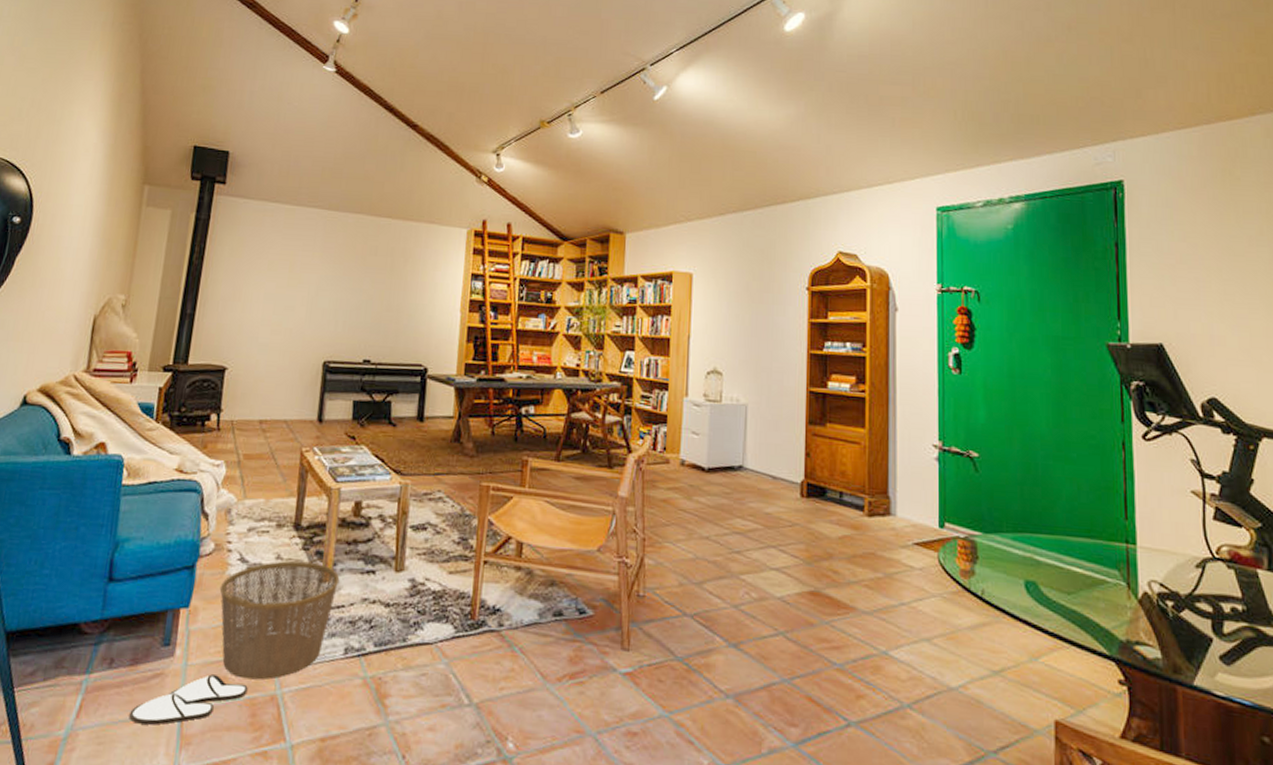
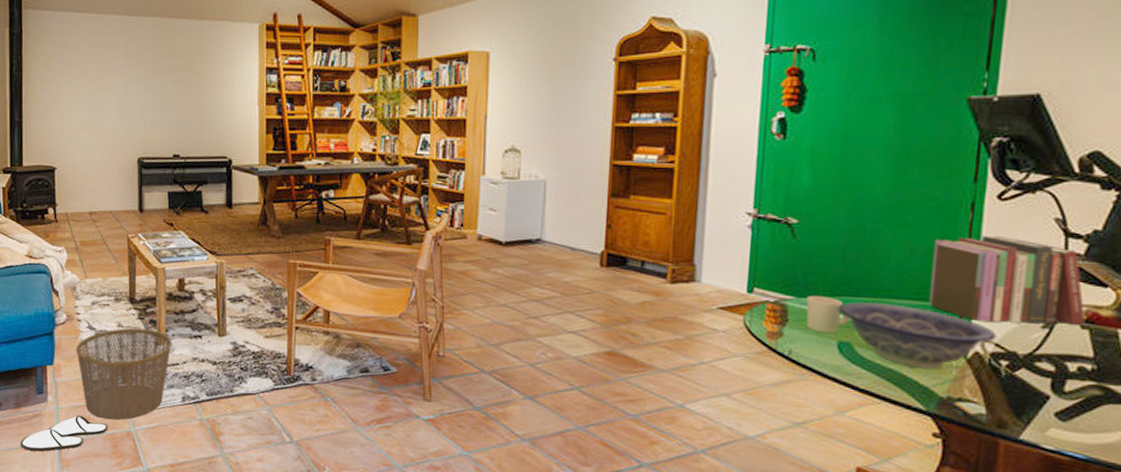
mug: none [993,531,1034,573] -> present [806,295,851,334]
decorative bowl: none [1021,537,1160,610] -> present [838,301,997,369]
books: none [1096,473,1230,566] -> present [929,235,1086,326]

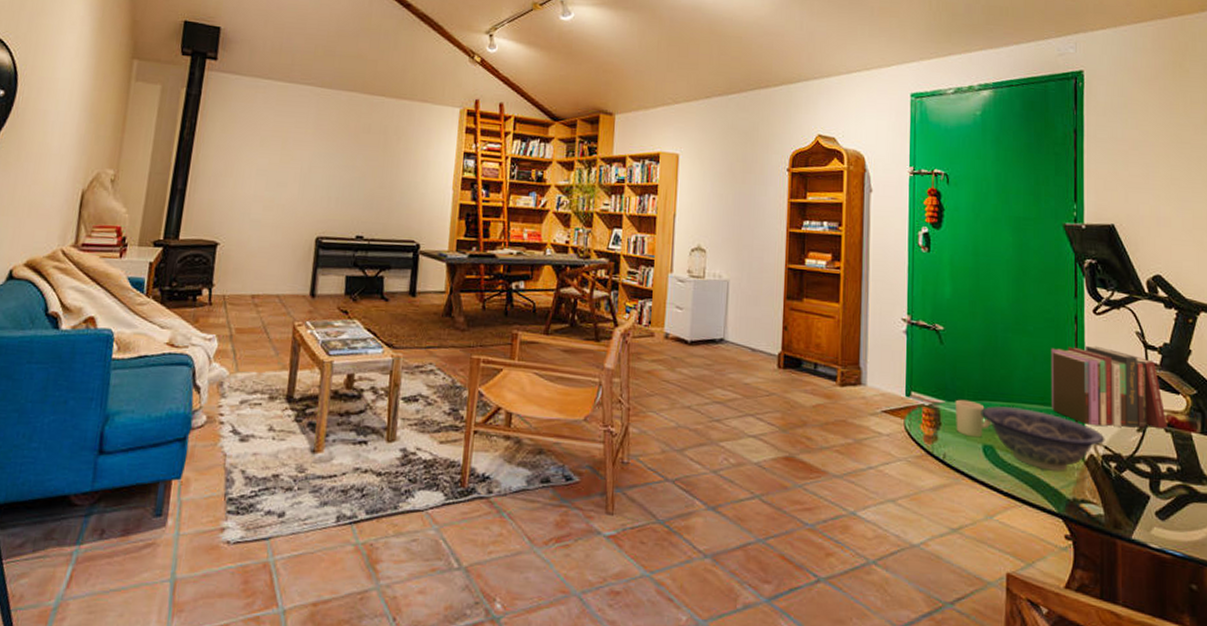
slippers: present [20,415,108,452] -> none [120,543,240,594]
basket: present [75,325,172,420] -> none [211,429,332,548]

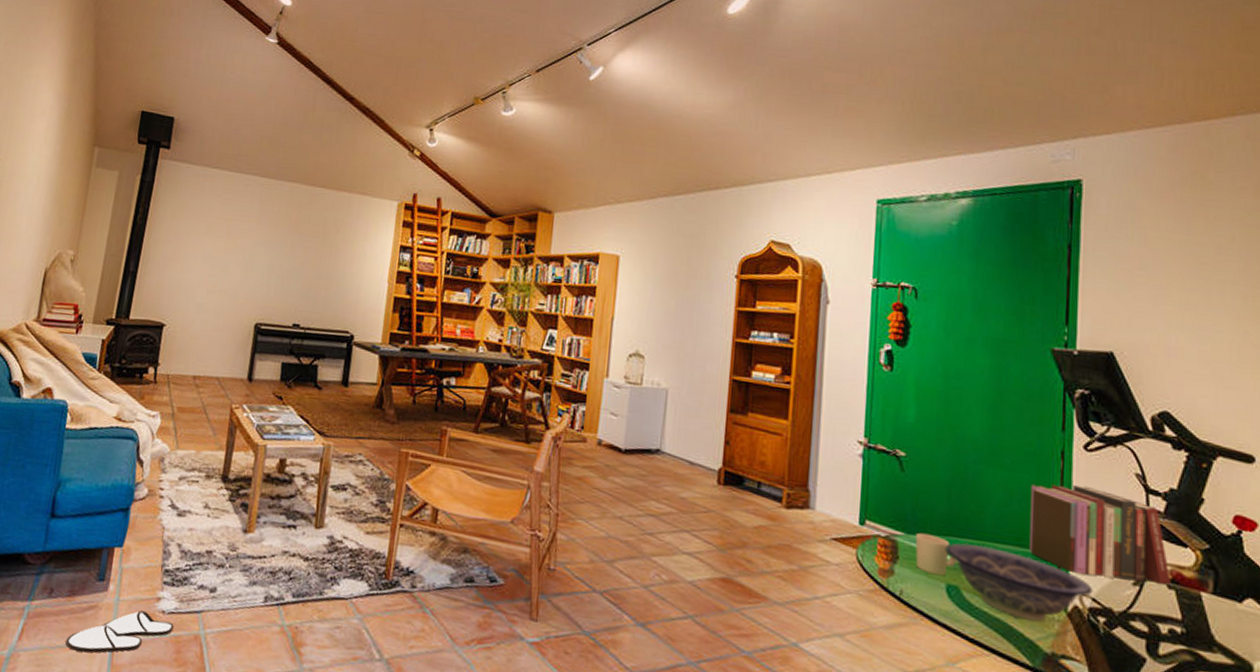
slippers: none [120,543,240,594] -> present [65,610,174,653]

